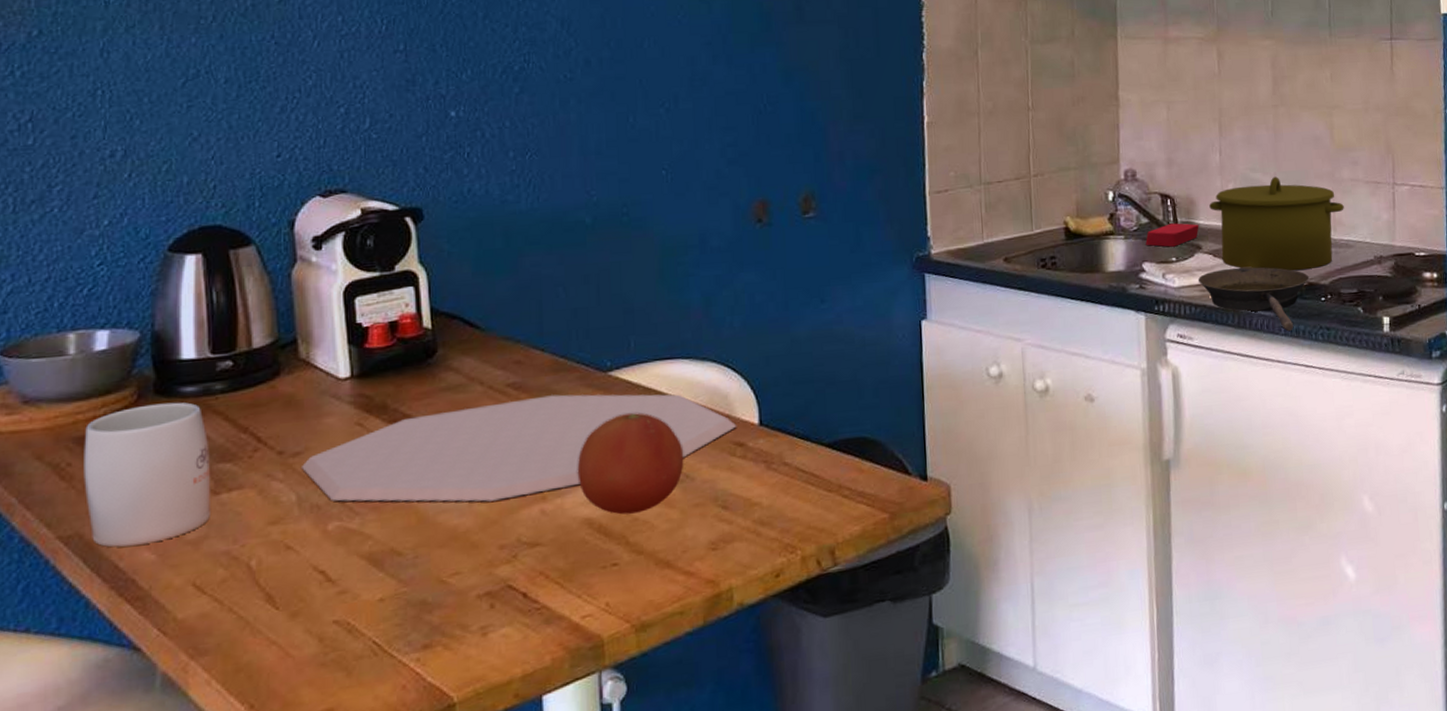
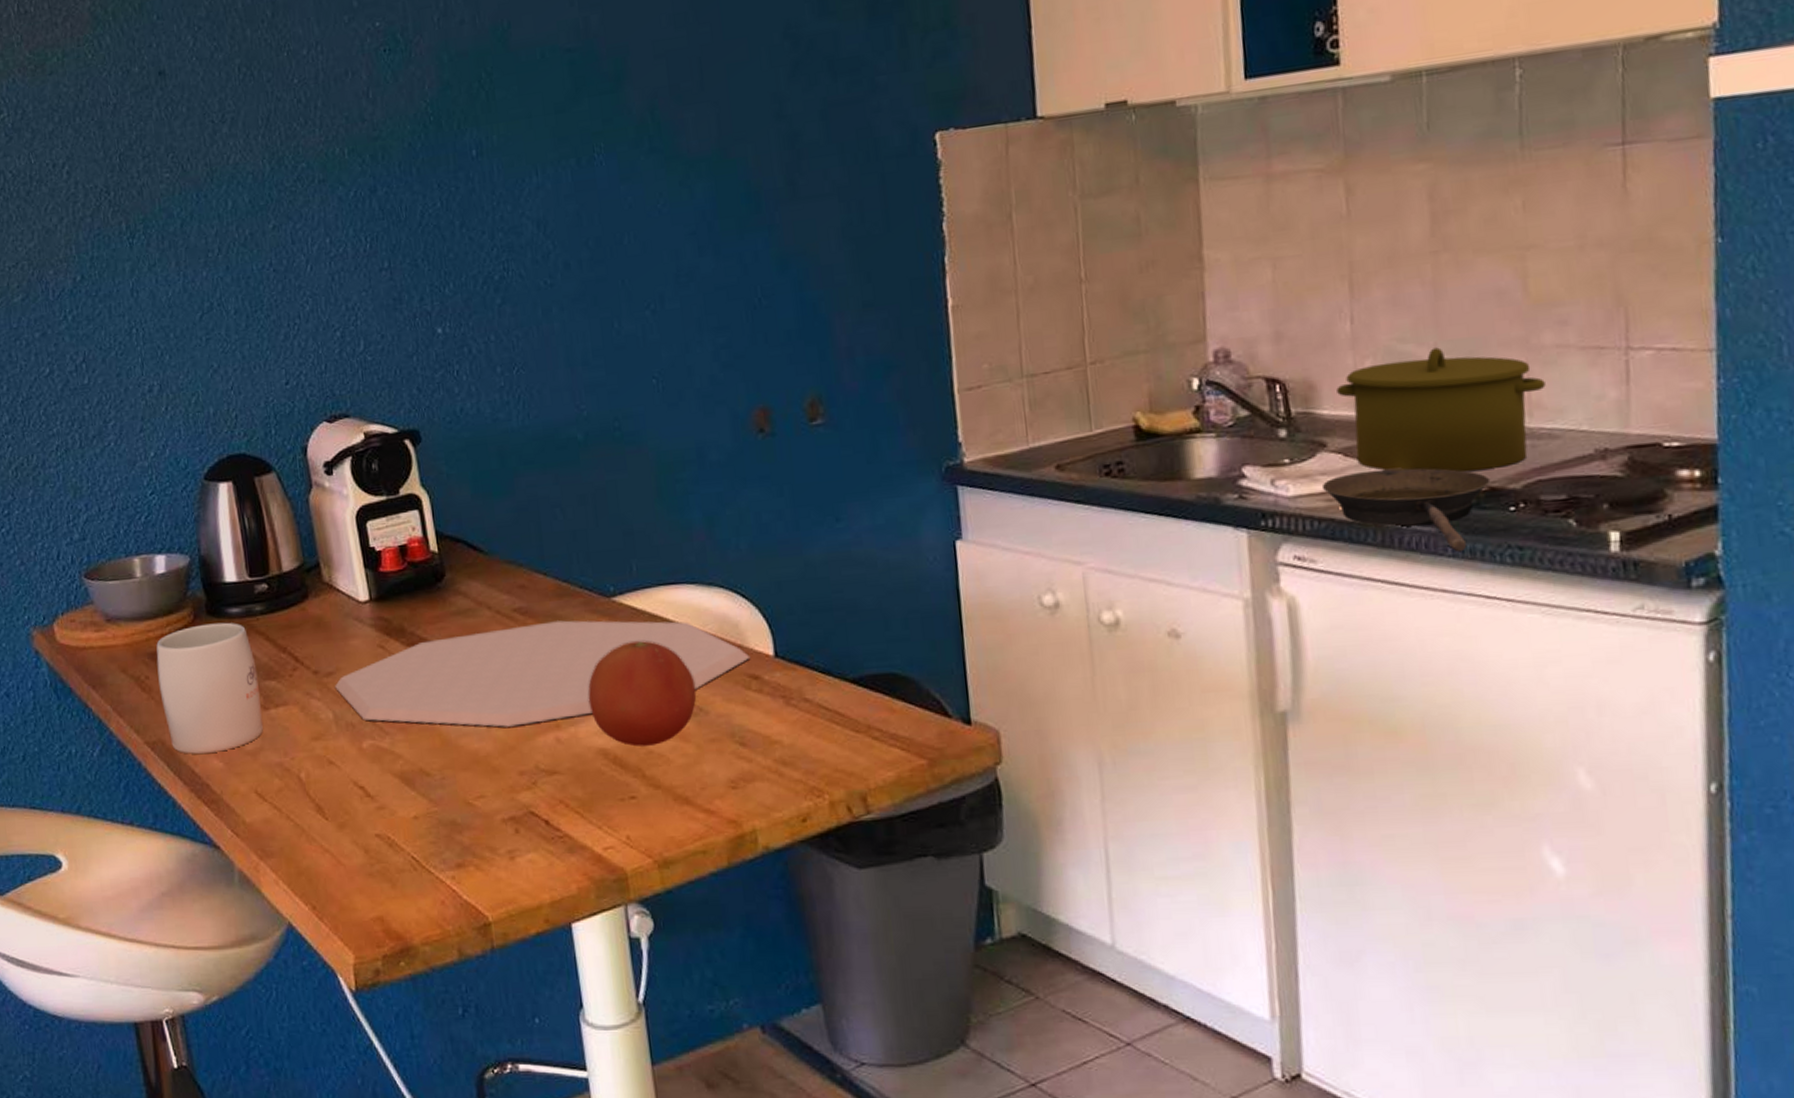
sponge: present [1145,223,1199,247] -> none [1245,414,1323,446]

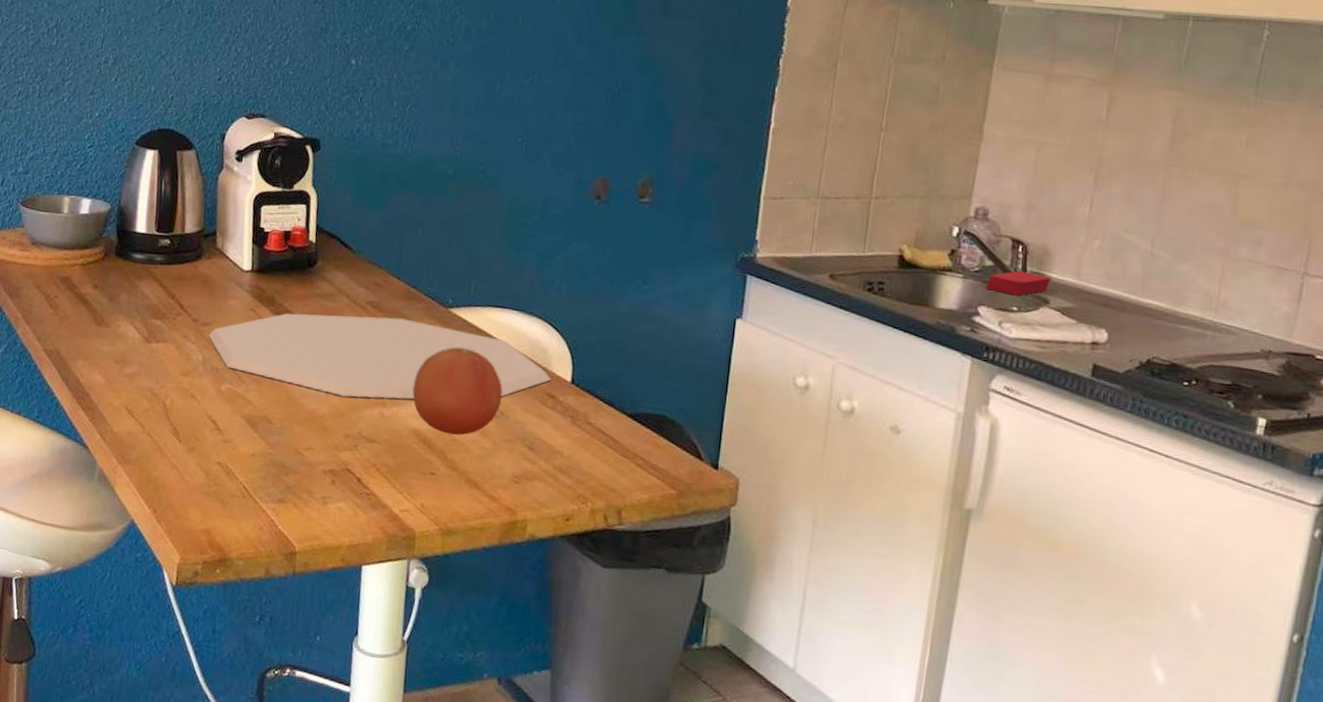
mug: present [156,622,264,754] -> none [64,262,148,370]
sponge: none [1245,414,1323,446] -> present [986,271,1051,296]
frying pan: present [1321,468,1491,552] -> none [1038,329,1174,410]
cooking pot: present [1336,347,1546,472] -> none [1067,242,1234,349]

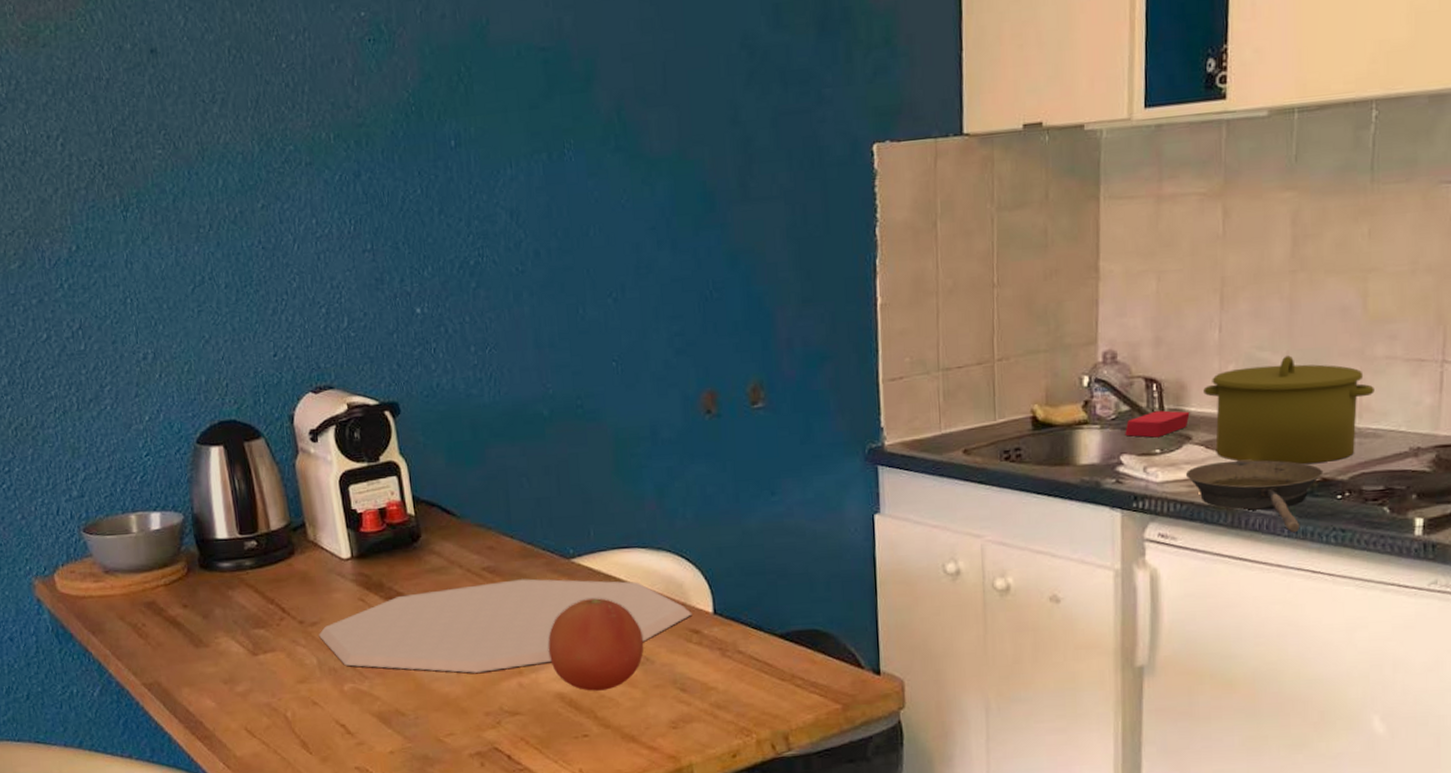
frying pan: none [1038,329,1174,410] -> present [1185,460,1324,533]
cooking pot: none [1067,242,1234,349] -> present [1203,355,1374,464]

